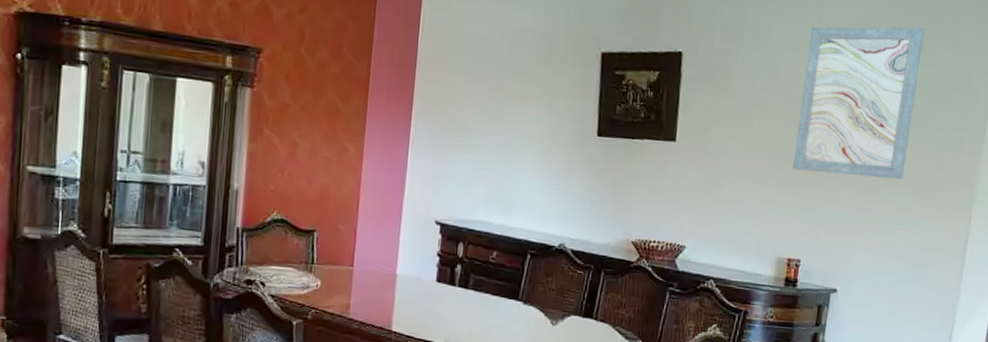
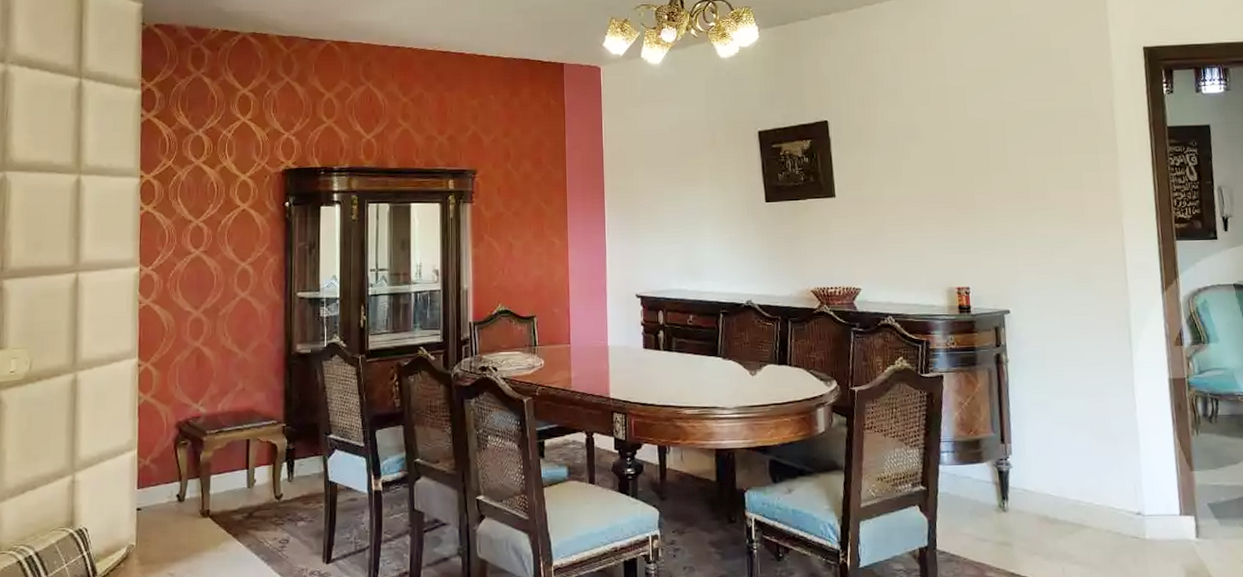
wall art: present [792,26,925,180] -> none [938,68,1050,207]

